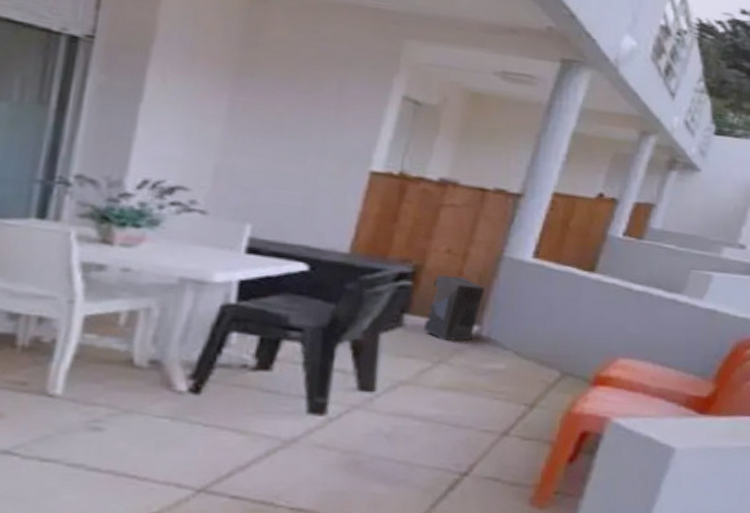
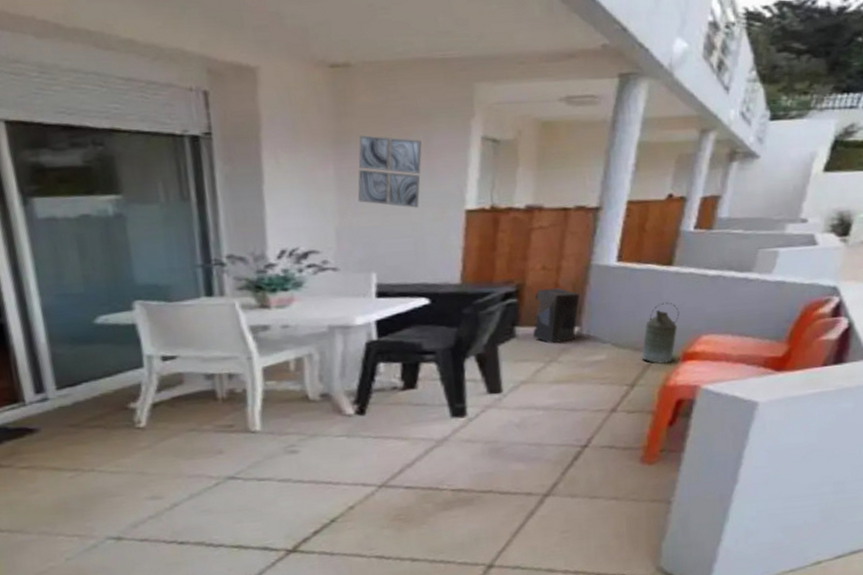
wall art: none [248,70,335,159] -> present [357,135,422,208]
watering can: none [546,312,597,385] -> present [641,302,680,364]

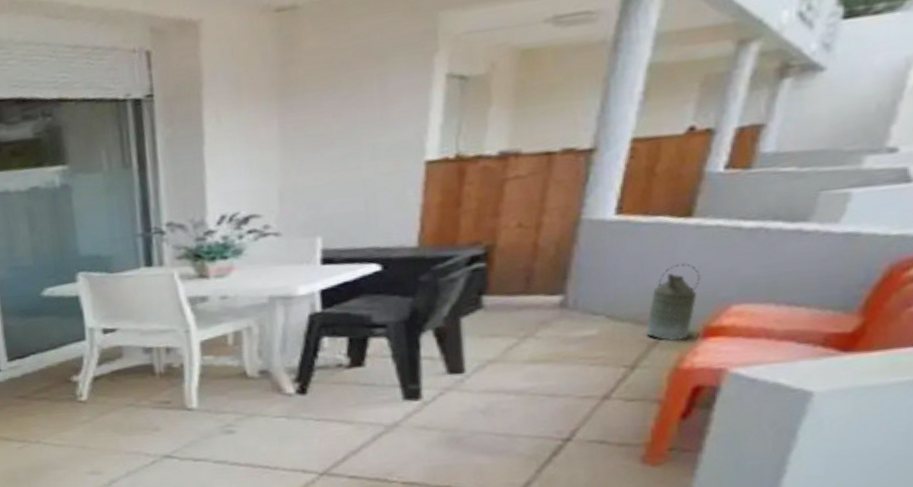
wall art: present [357,135,422,208] -> none [303,83,376,162]
storage bin: present [532,288,580,344] -> none [503,248,565,317]

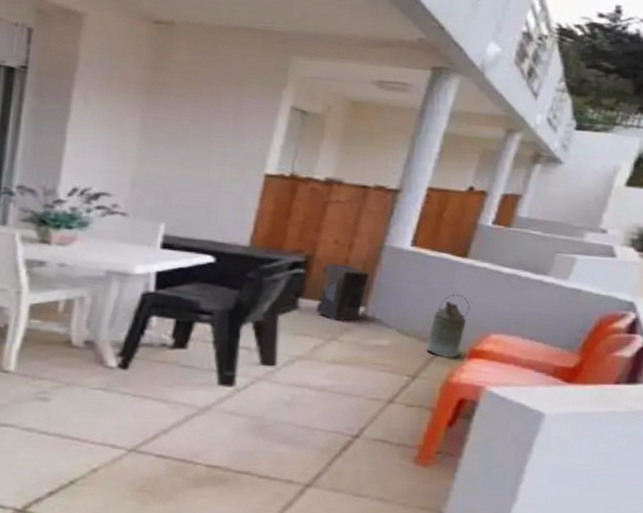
storage bin: none [503,248,565,317] -> present [315,263,369,322]

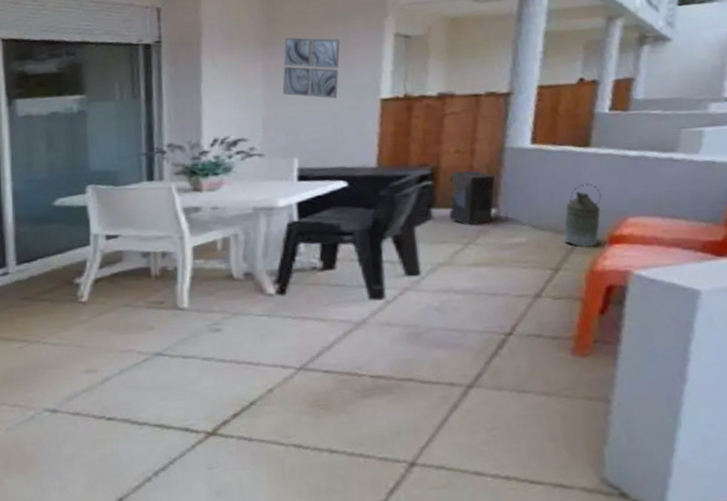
wall art: none [159,89,231,165] -> present [282,37,340,99]

